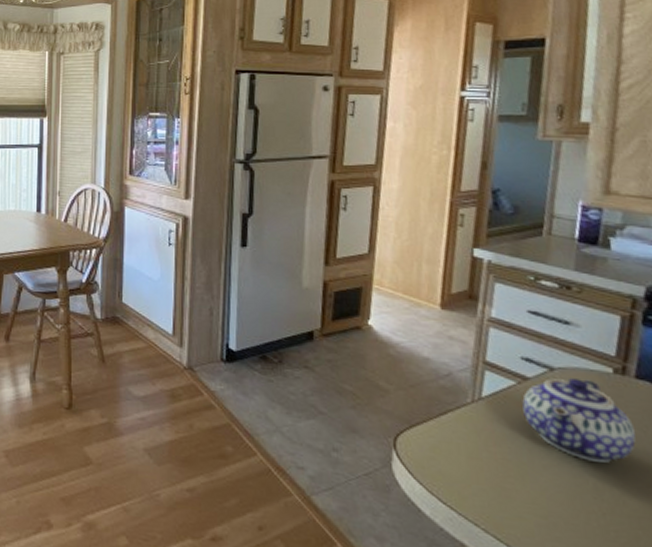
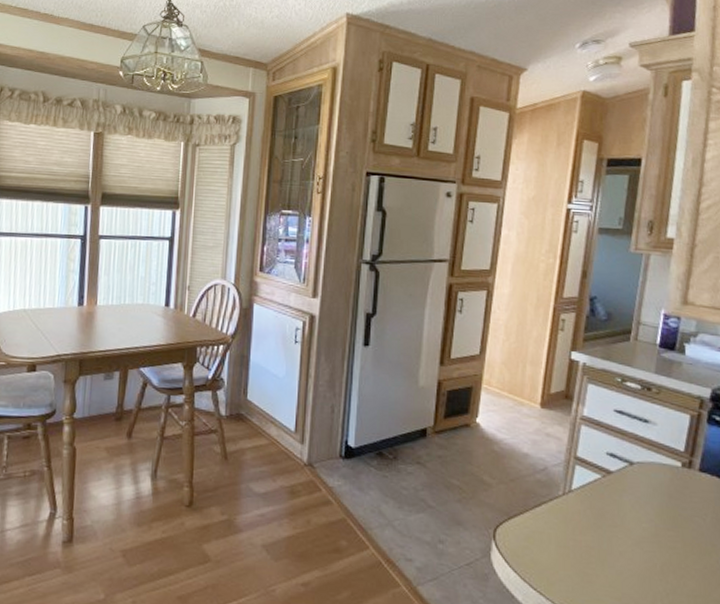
teapot: present [522,378,636,463] -> none [606,472,697,548]

